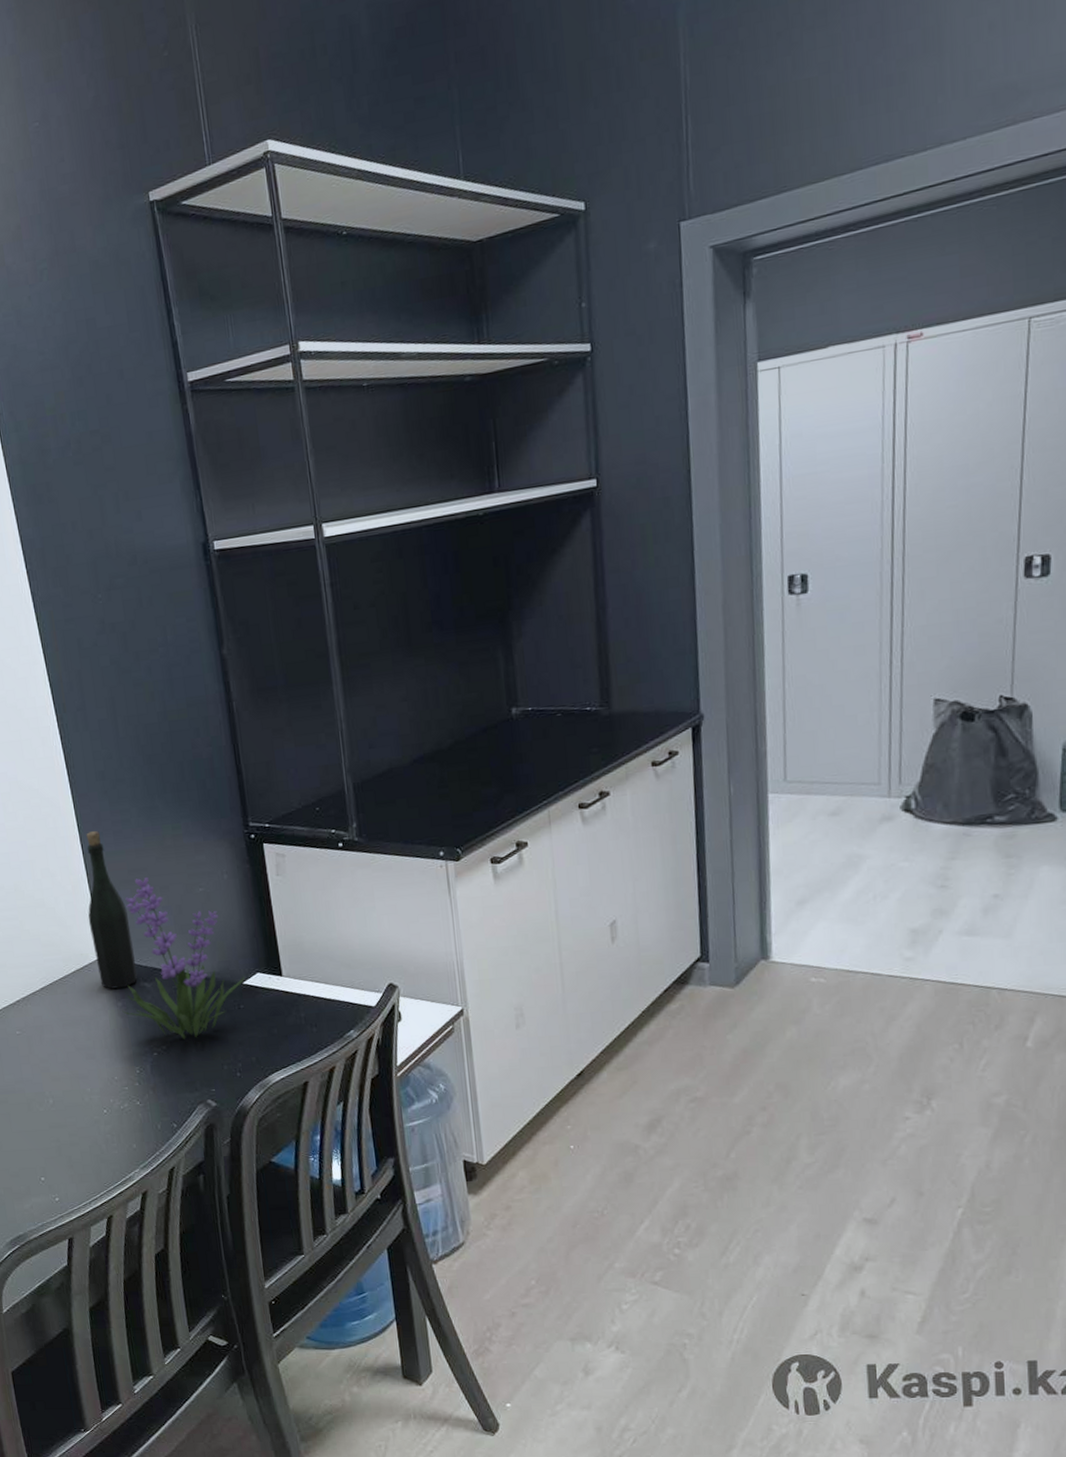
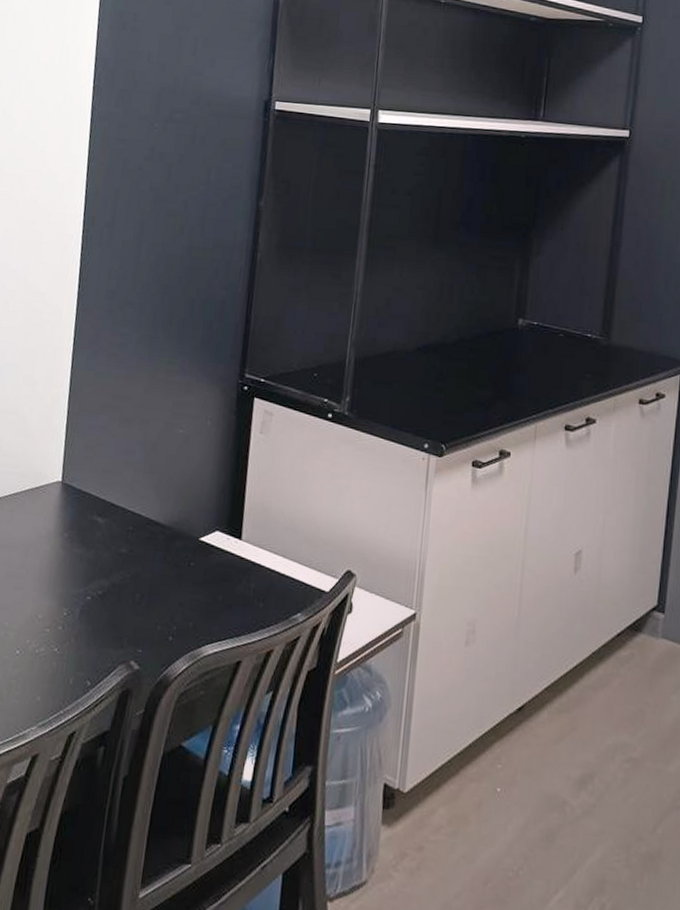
bottle: present [86,831,138,989] -> none [52,348,101,519]
plant: present [122,877,245,1039] -> none [66,406,204,588]

